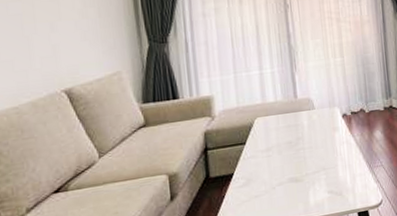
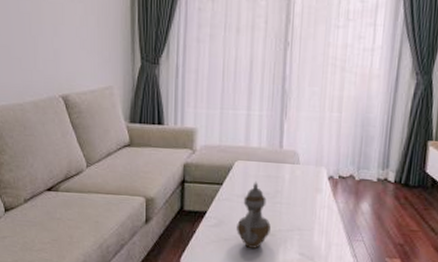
teapot: none [265,133,298,200] -> present [237,180,271,249]

